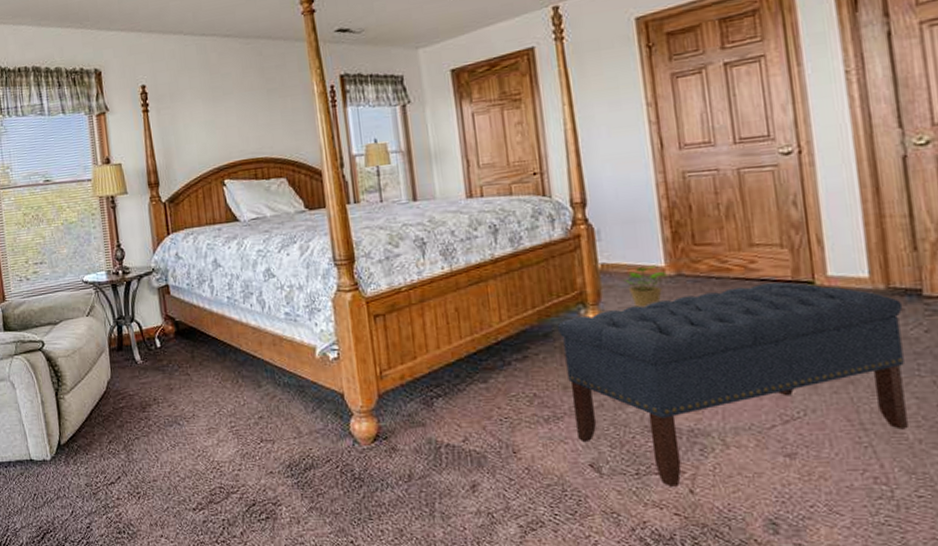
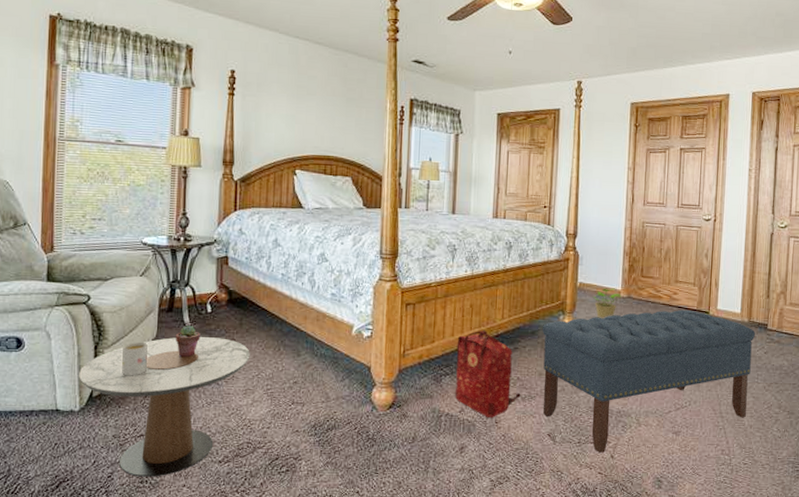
side table: none [45,373,208,527] -> present [79,336,250,477]
mug: none [81,384,107,422] -> present [122,342,148,376]
potted succulent: none [130,363,154,398] -> present [176,326,200,358]
backpack: none [444,337,542,446] -> present [454,330,521,417]

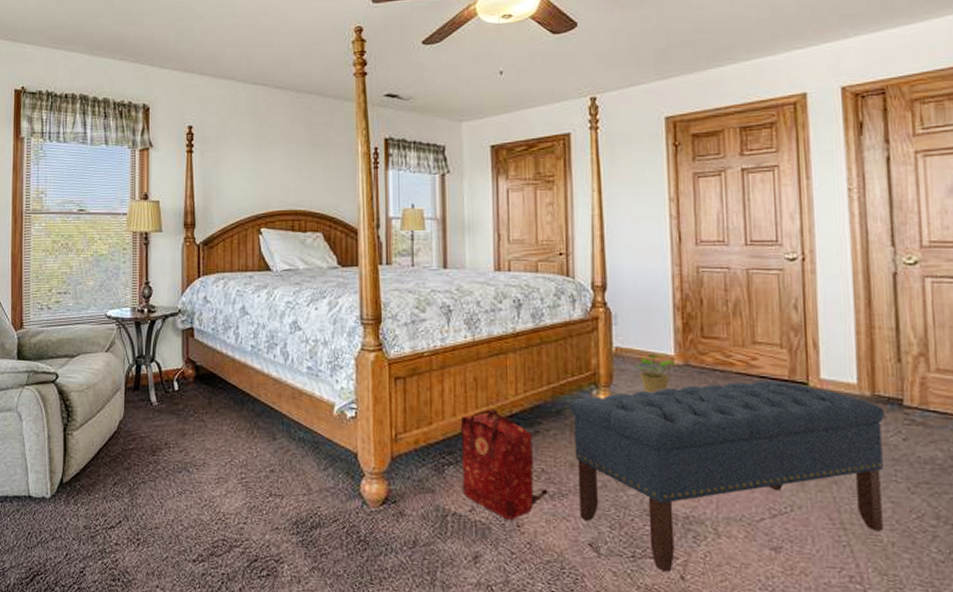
side table: present [79,336,250,477] -> none [49,417,221,575]
mug: present [122,342,148,376] -> none [91,423,115,461]
potted succulent: present [176,326,200,358] -> none [143,405,168,441]

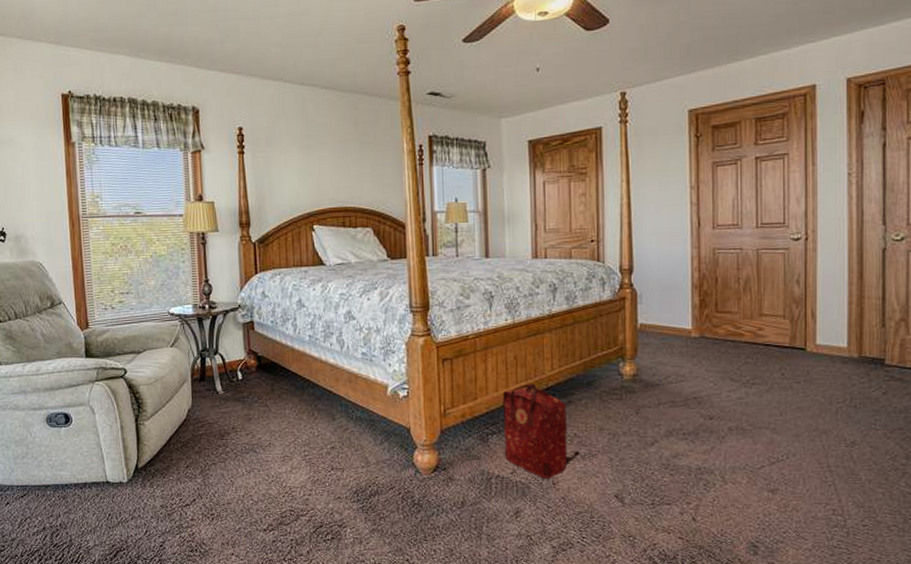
bench: present [569,379,885,572] -> none [599,347,870,515]
potted plant: present [635,353,676,393] -> none [657,327,693,363]

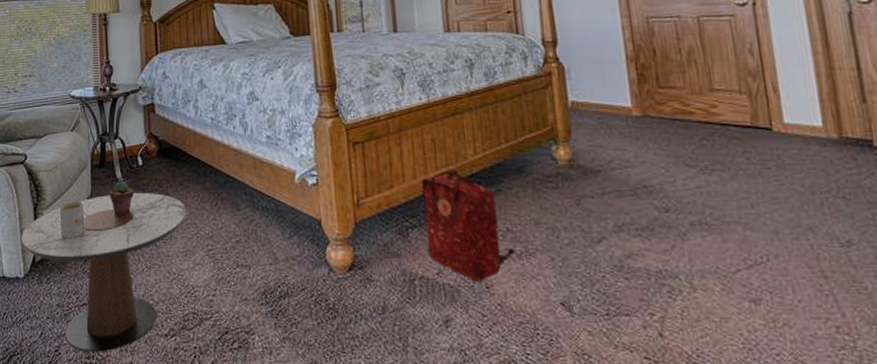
side table: none [123,404,285,546] -> present [21,192,187,352]
mug: none [161,412,186,447] -> present [60,201,84,239]
potted succulent: none [210,394,234,427] -> present [110,181,134,217]

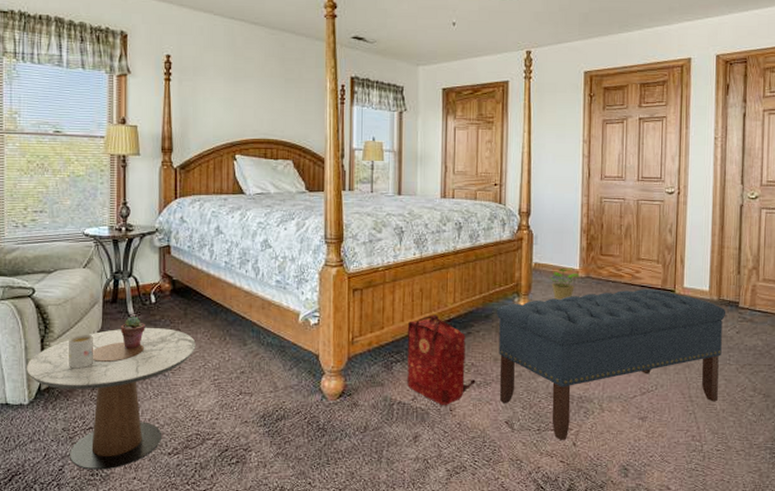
bench: none [529,126,866,329] -> present [496,288,726,440]
potted plant: none [592,105,634,146] -> present [549,267,580,300]

